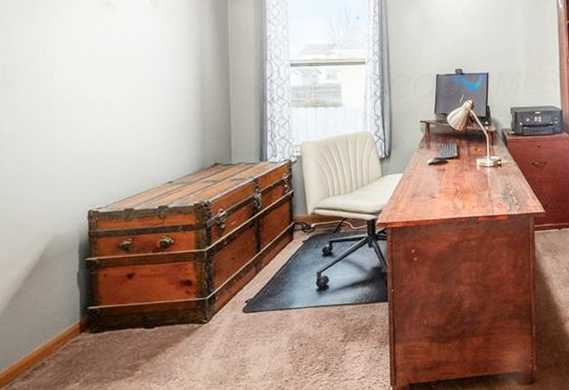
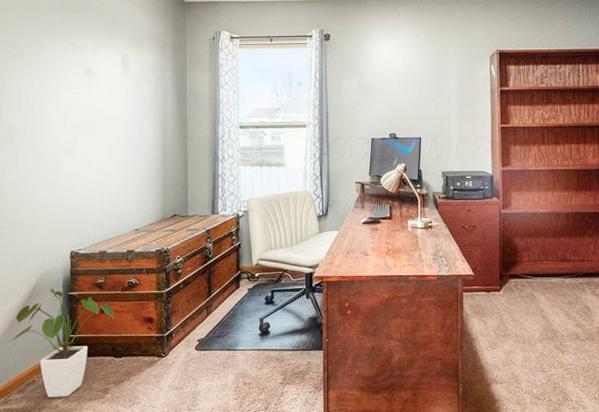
house plant: none [11,255,145,381] -> present [9,289,115,397]

